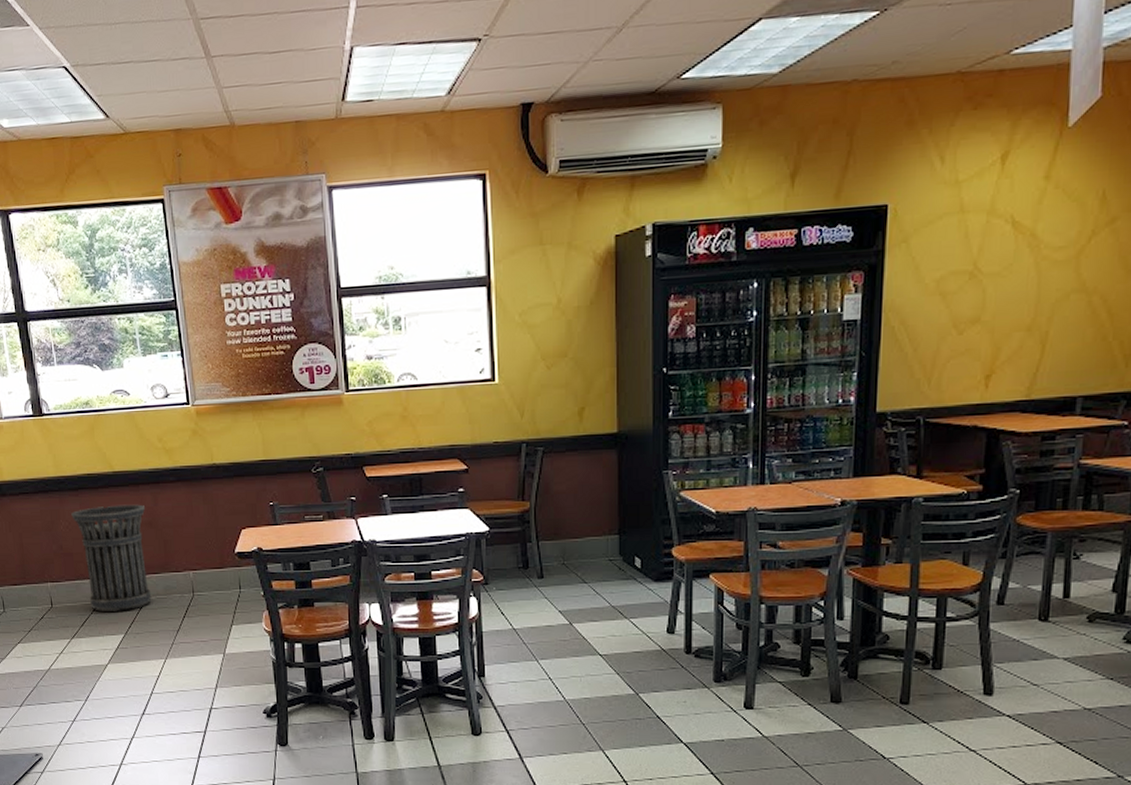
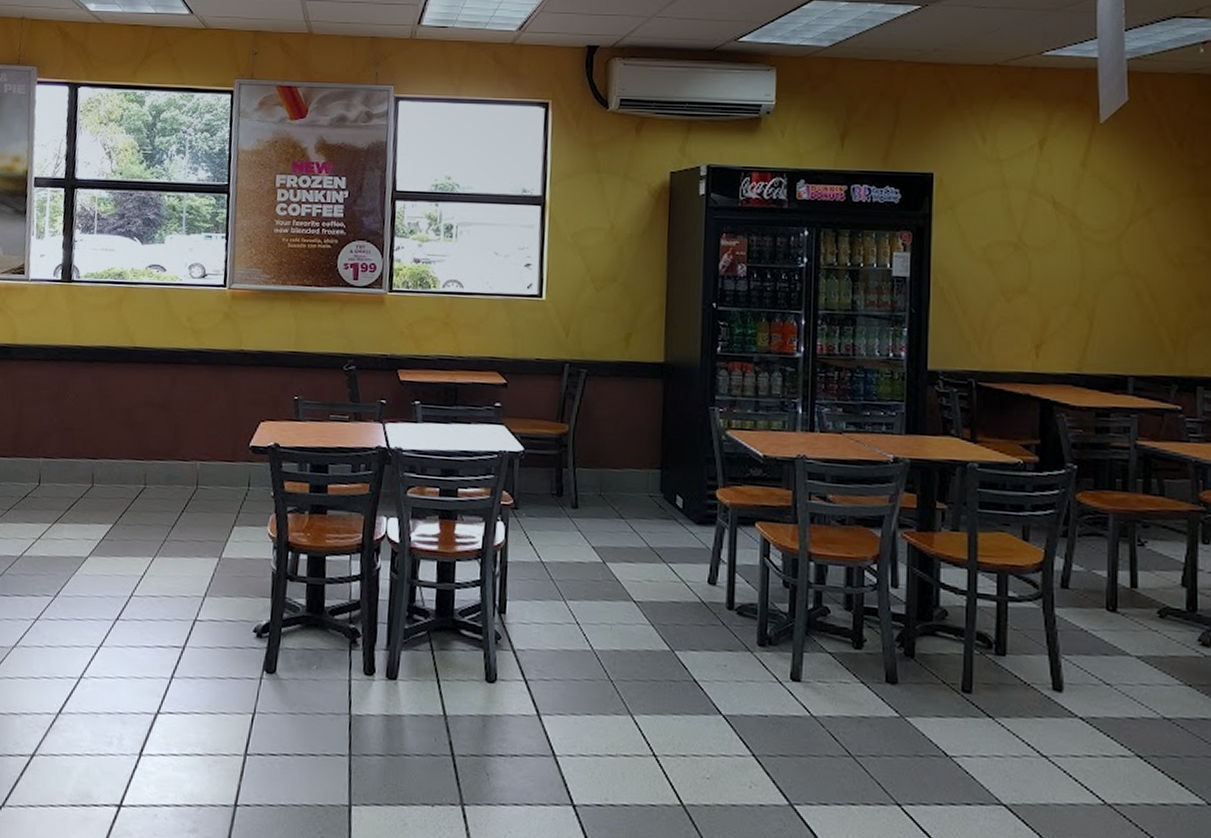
trash can: present [71,504,152,612] -> none [80,381,161,498]

